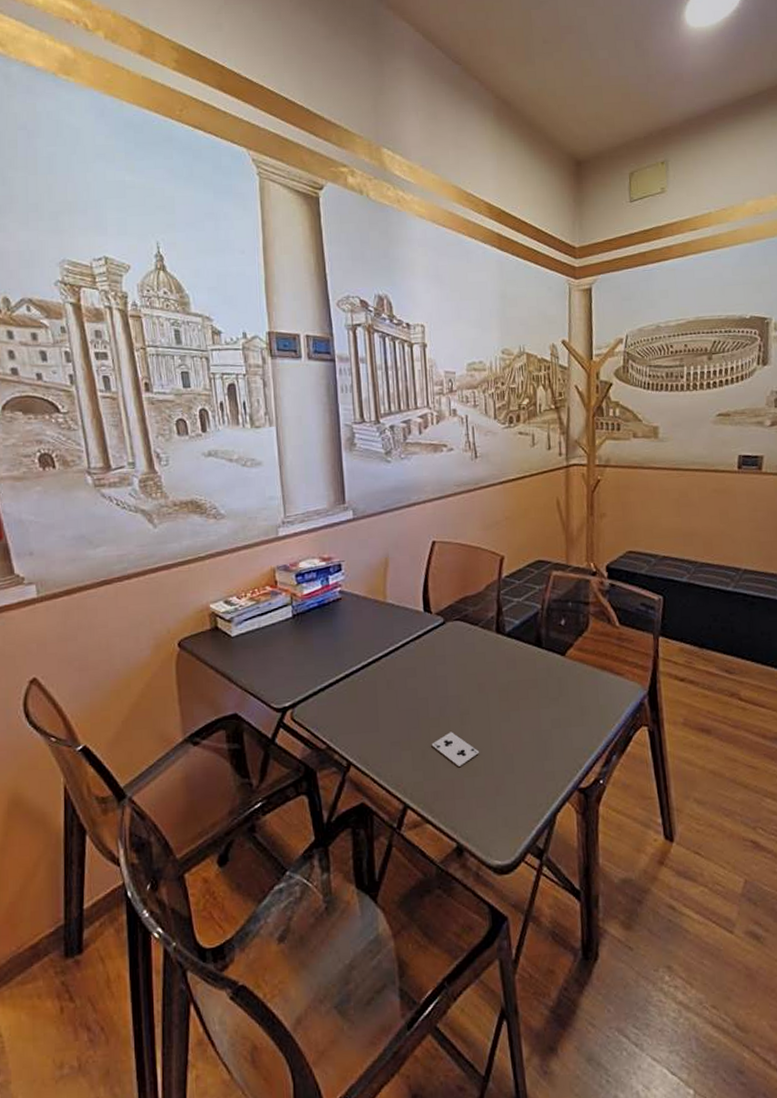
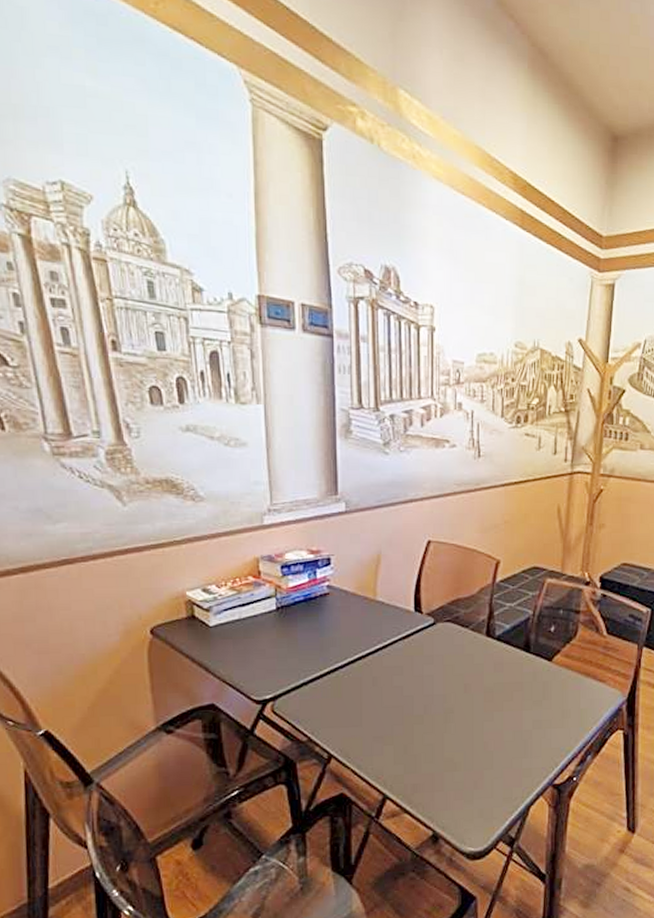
playing card: present [431,732,480,767] -> none [414,729,461,762]

